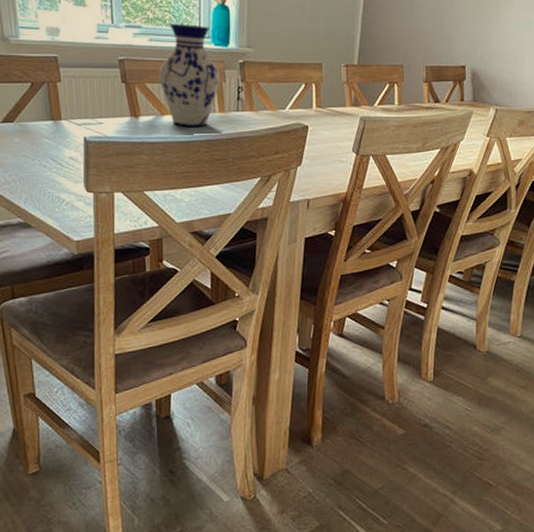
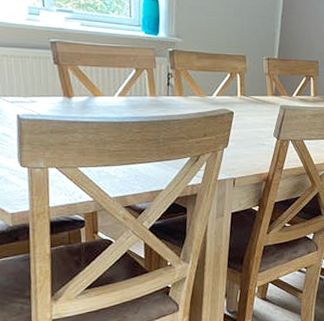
vase: present [159,23,220,126] -> none [91,10,151,108]

